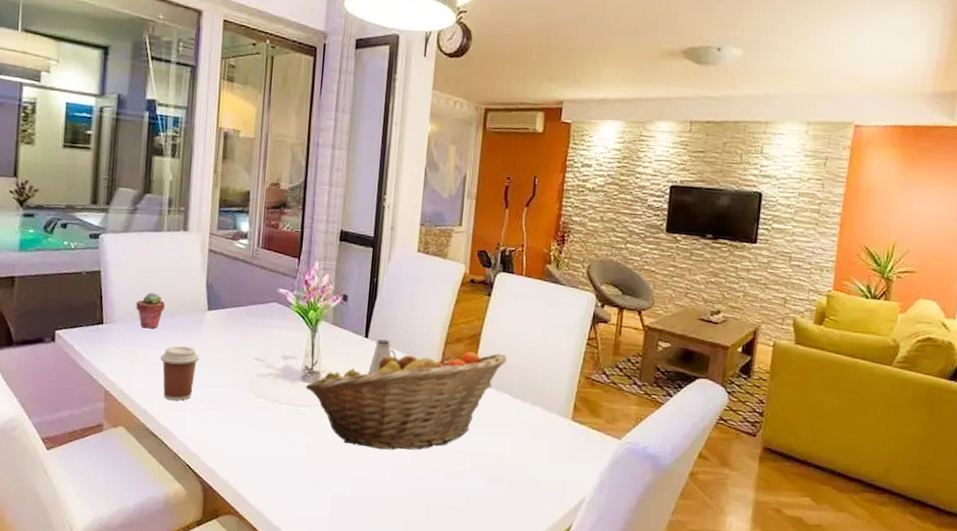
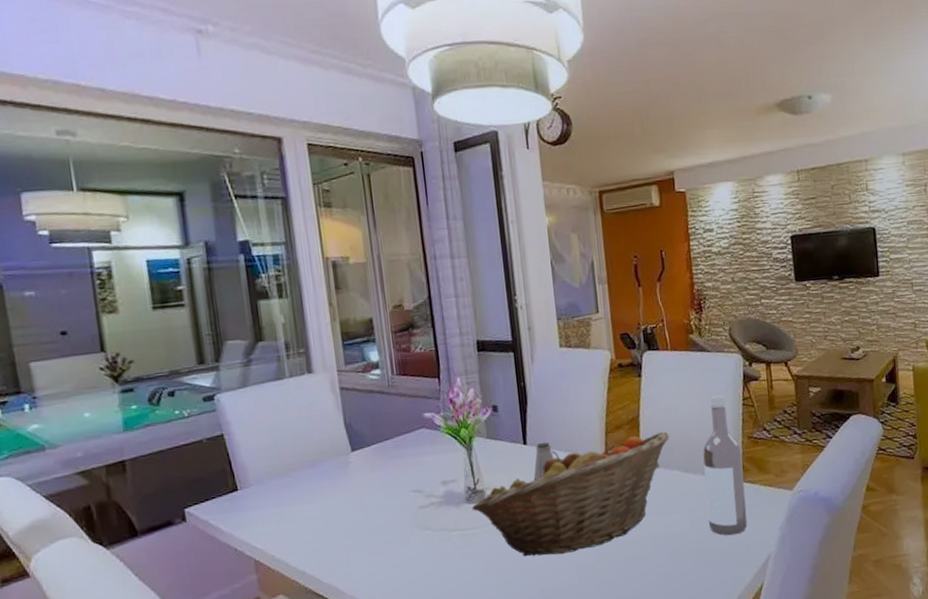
potted succulent: present [136,292,165,329] -> none [270,445,303,485]
coffee cup: present [160,346,200,401] -> none [308,494,353,555]
wine bottle: none [529,328,576,471] -> present [703,394,748,536]

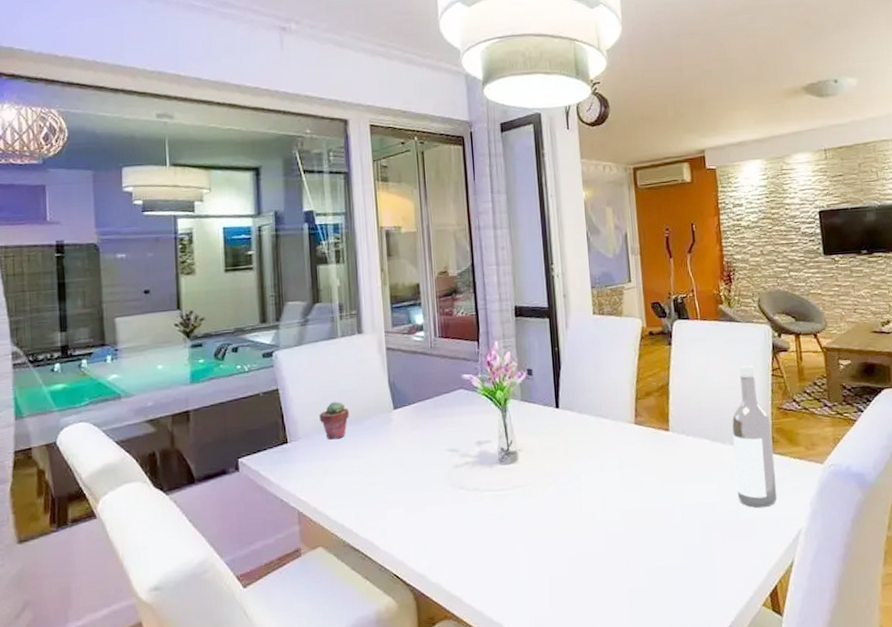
potted succulent: none [270,445,303,485] -> present [319,401,349,440]
fruit basket: present [471,431,670,557] -> none [504,399,699,521]
saltshaker: present [533,442,554,480] -> none [564,406,585,444]

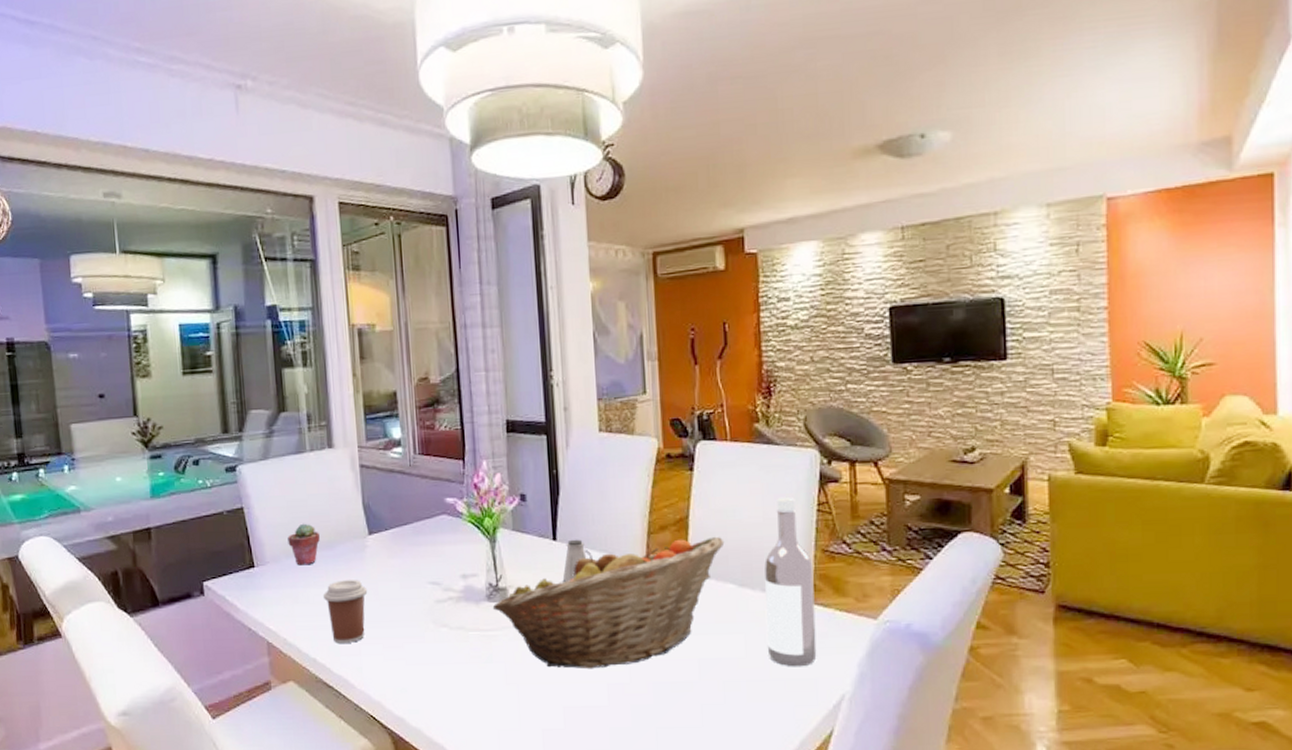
coffee cup: none [351,450,393,509] -> present [322,580,368,643]
fruit basket: none [504,399,699,521] -> present [492,536,725,669]
saltshaker: none [564,406,585,444] -> present [562,539,587,582]

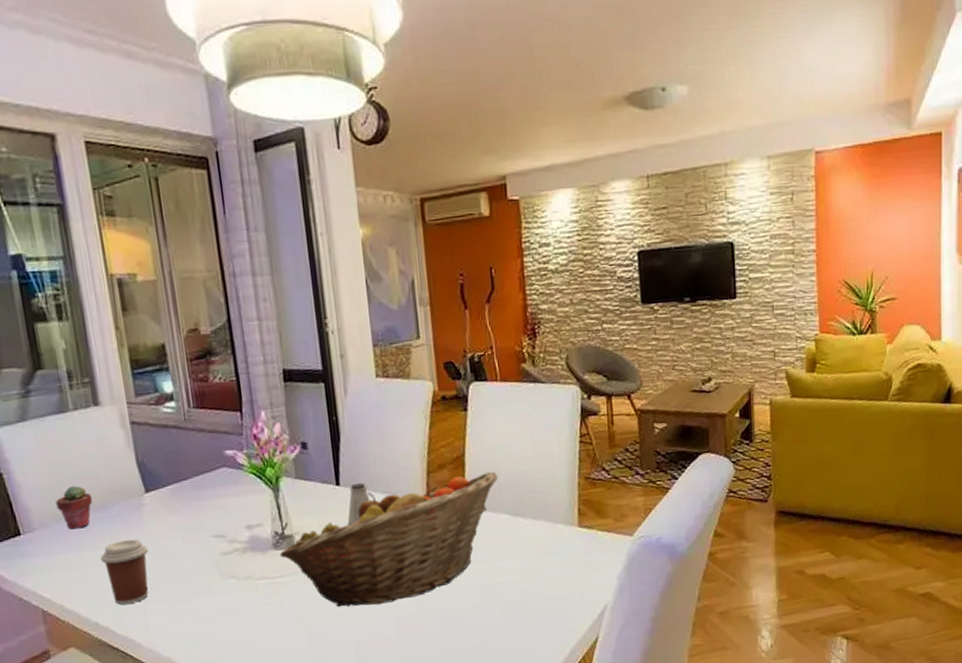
wine bottle: present [765,496,817,667] -> none [535,431,583,585]

